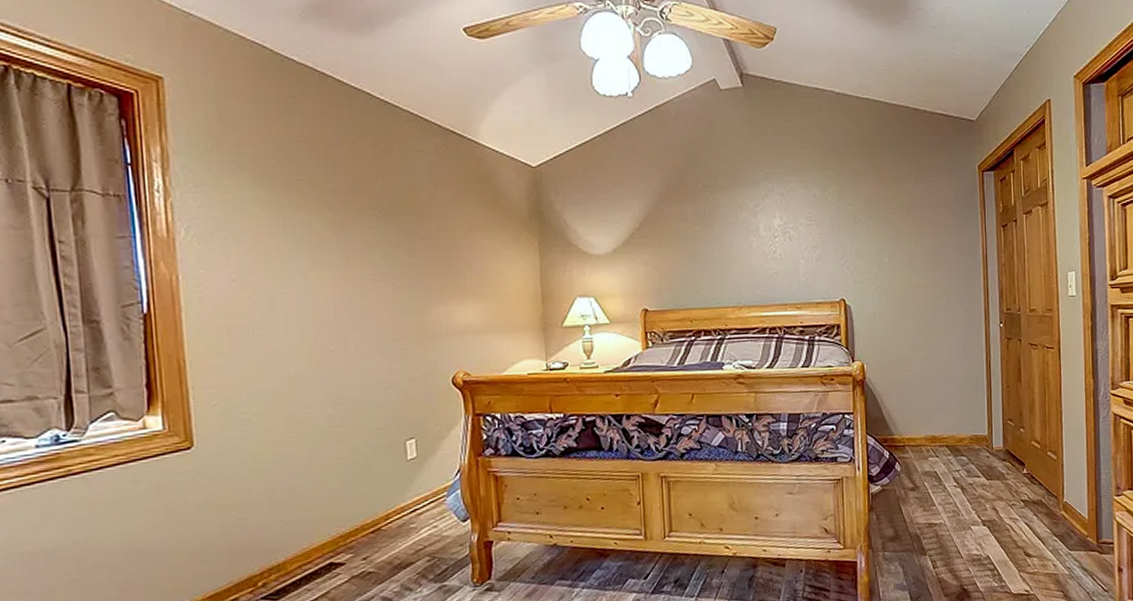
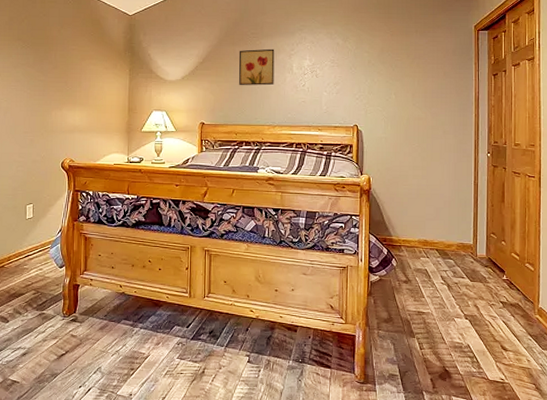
wall art: none [687,205,736,256] -> present [238,48,275,86]

